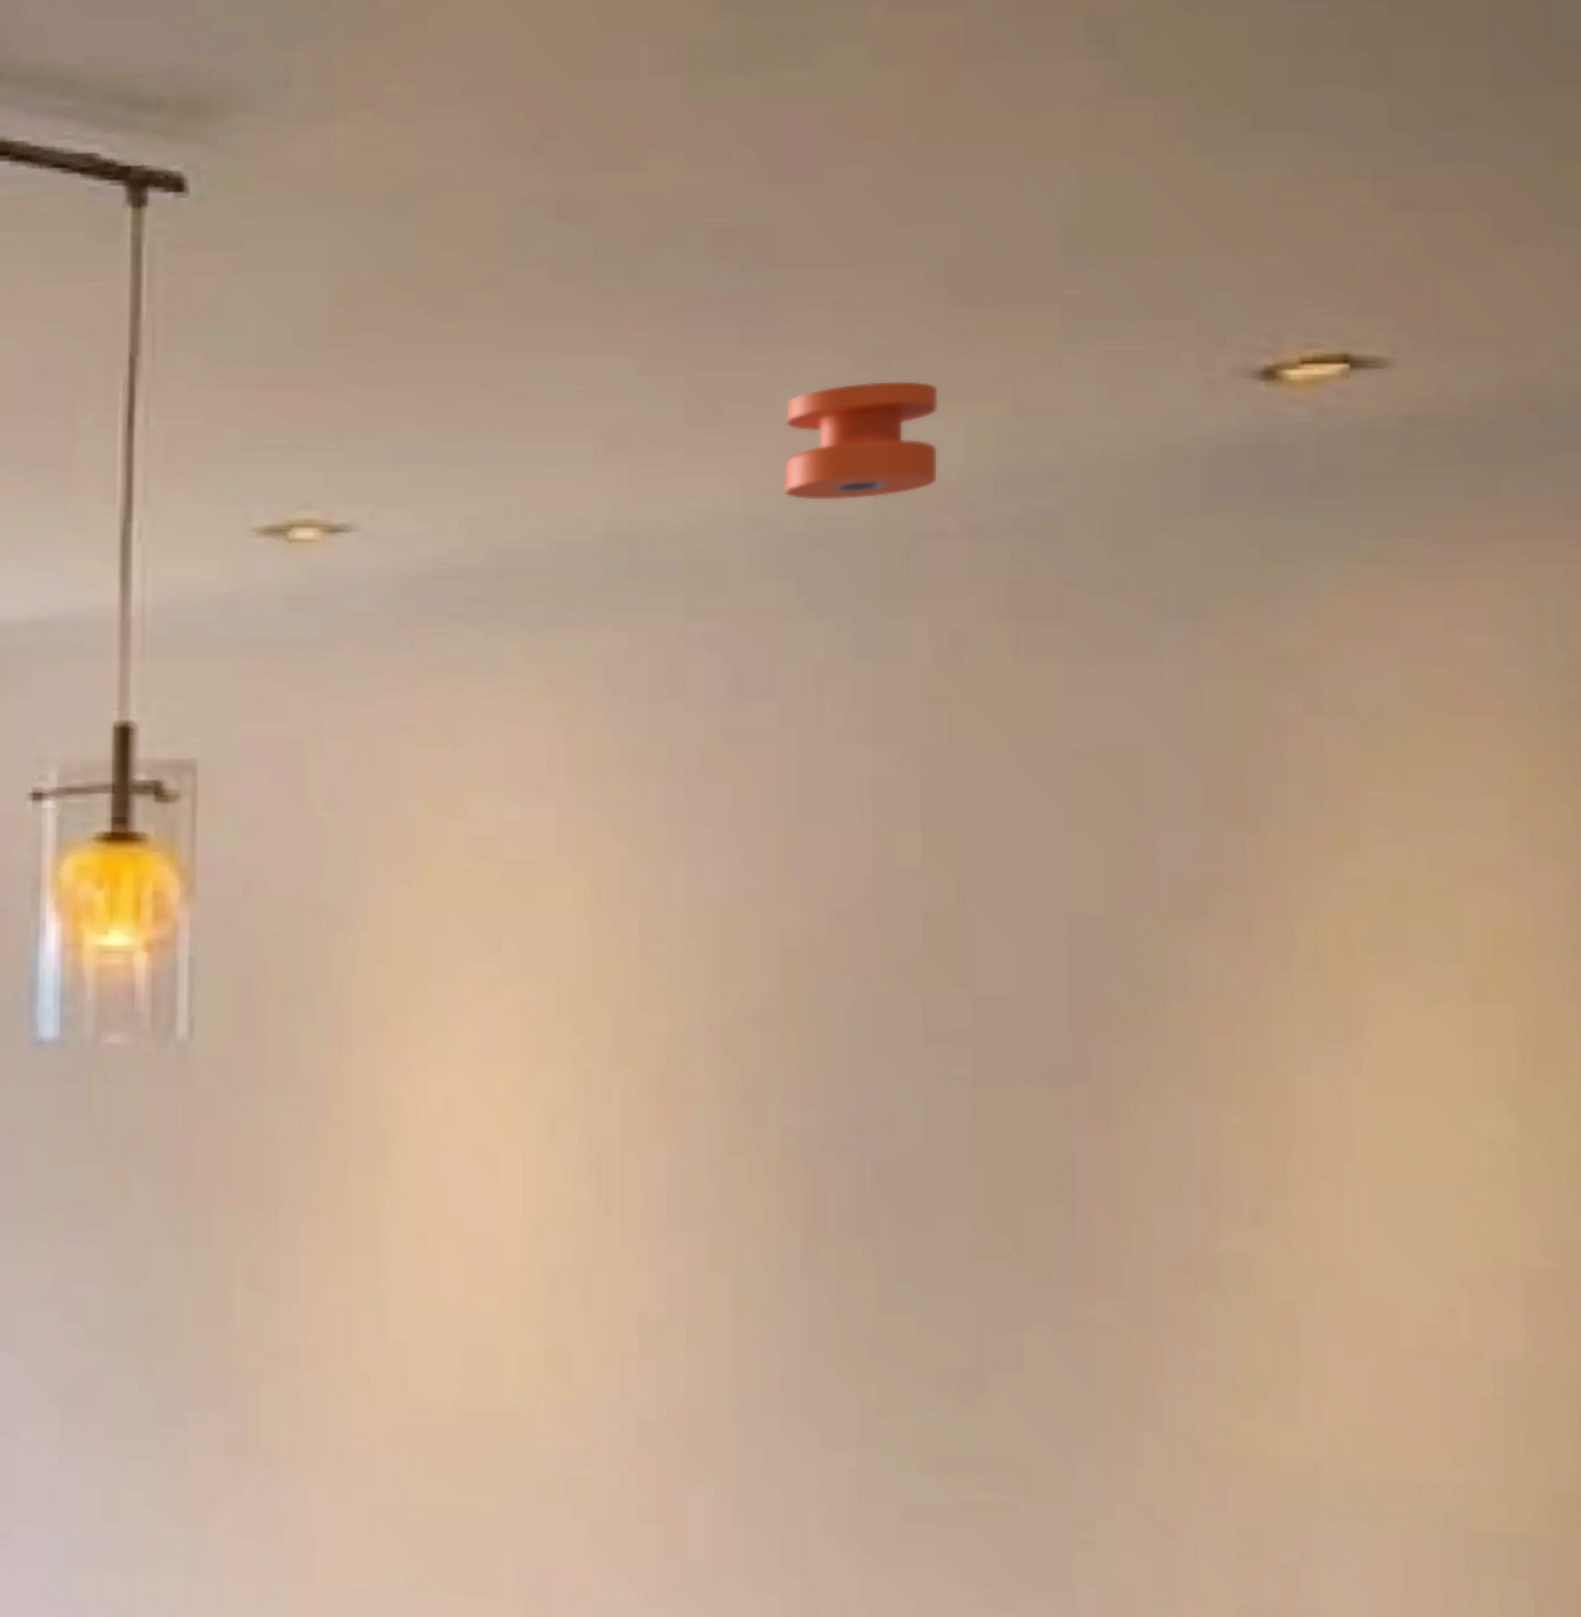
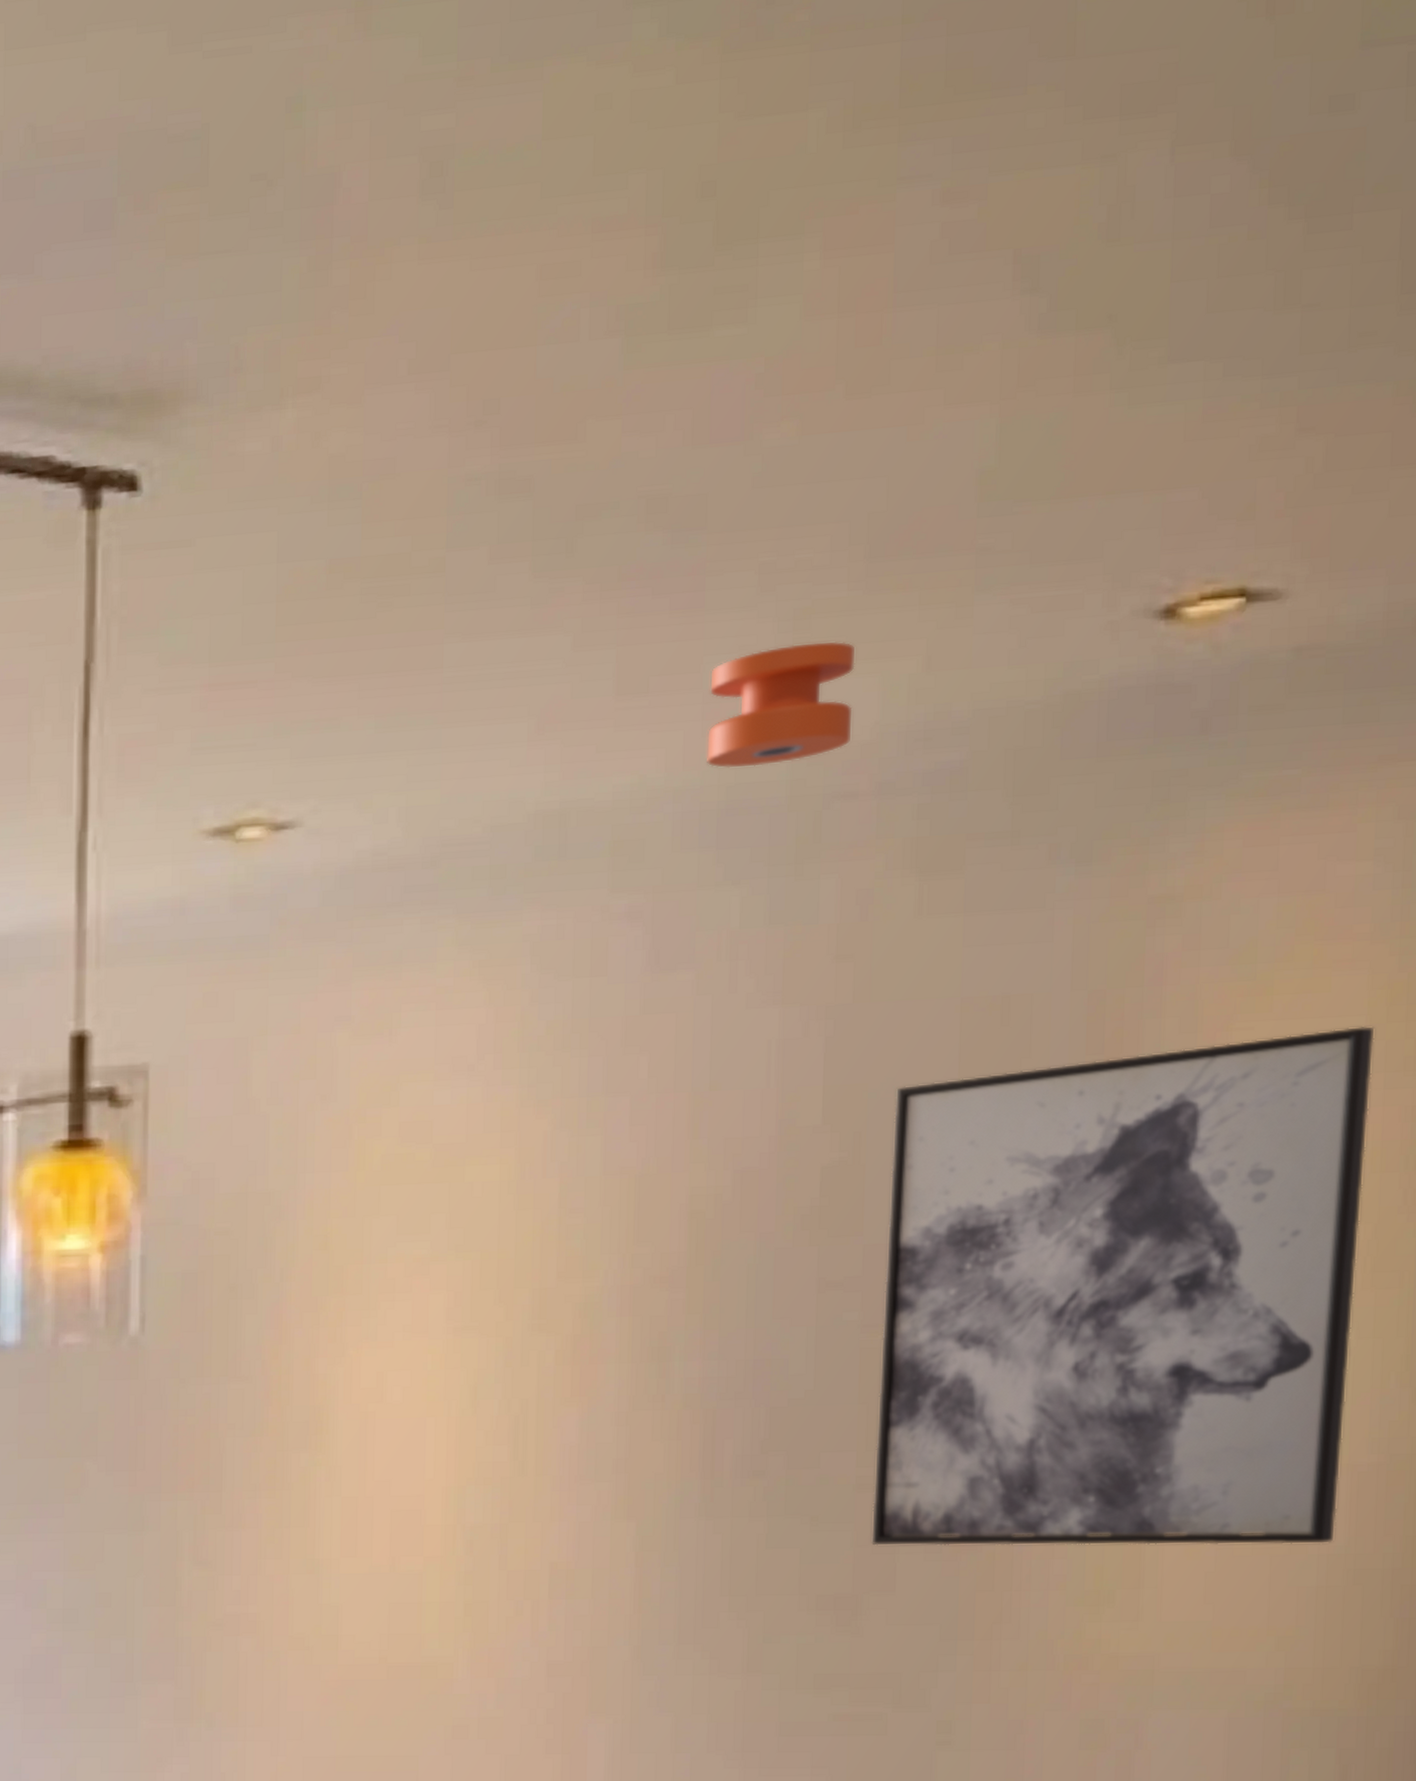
wall art: none [993,804,1519,1352] -> present [870,1025,1375,1546]

